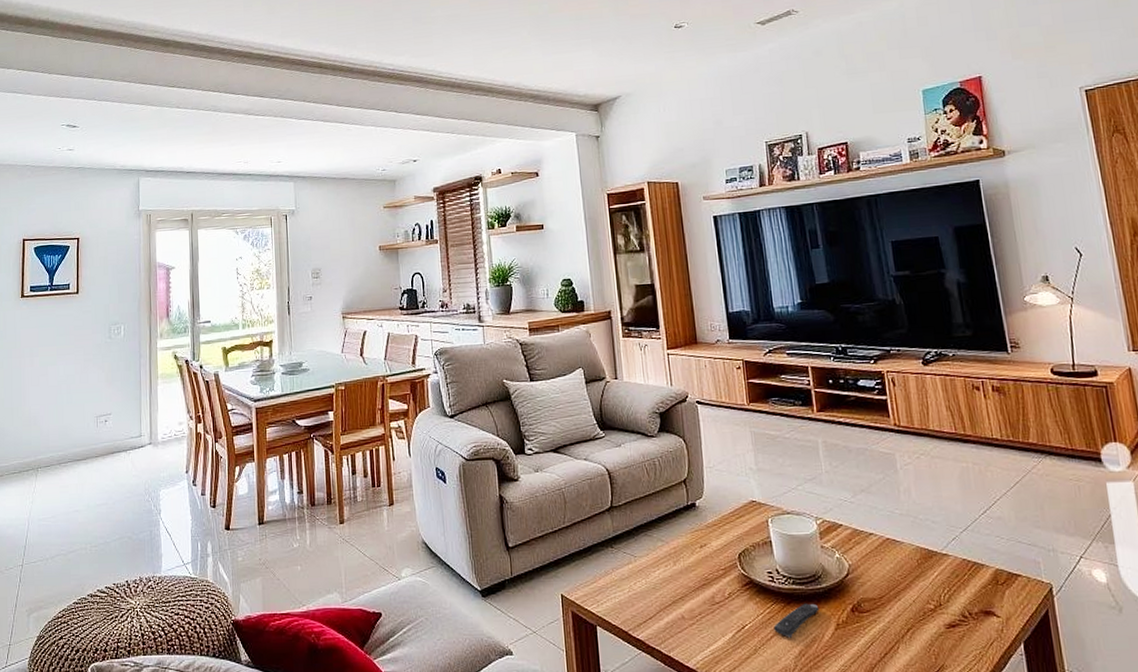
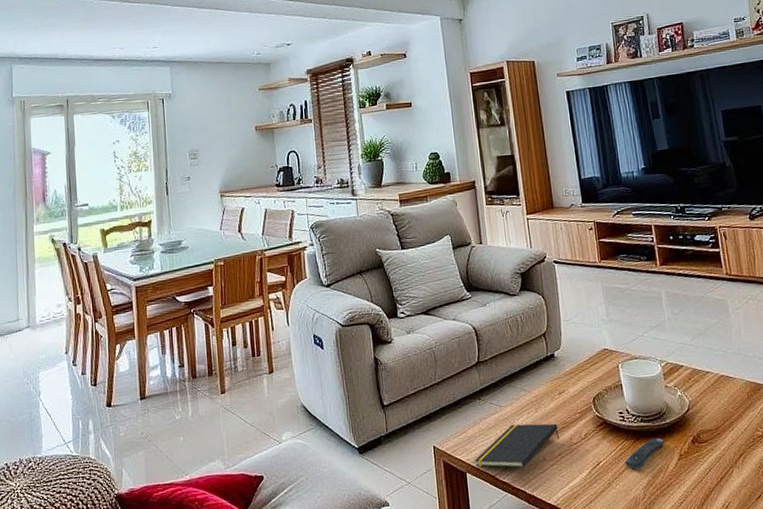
notepad: none [605,577,700,625] -> present [474,423,559,468]

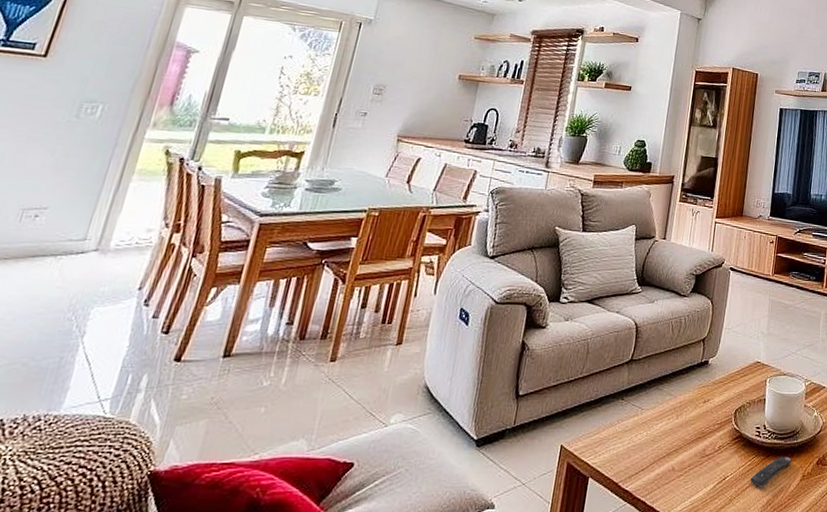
notepad: present [474,423,559,468] -> none [600,430,695,477]

